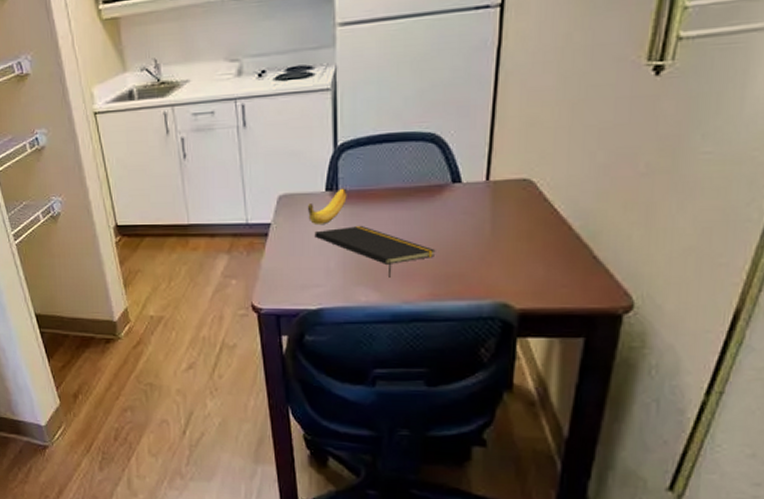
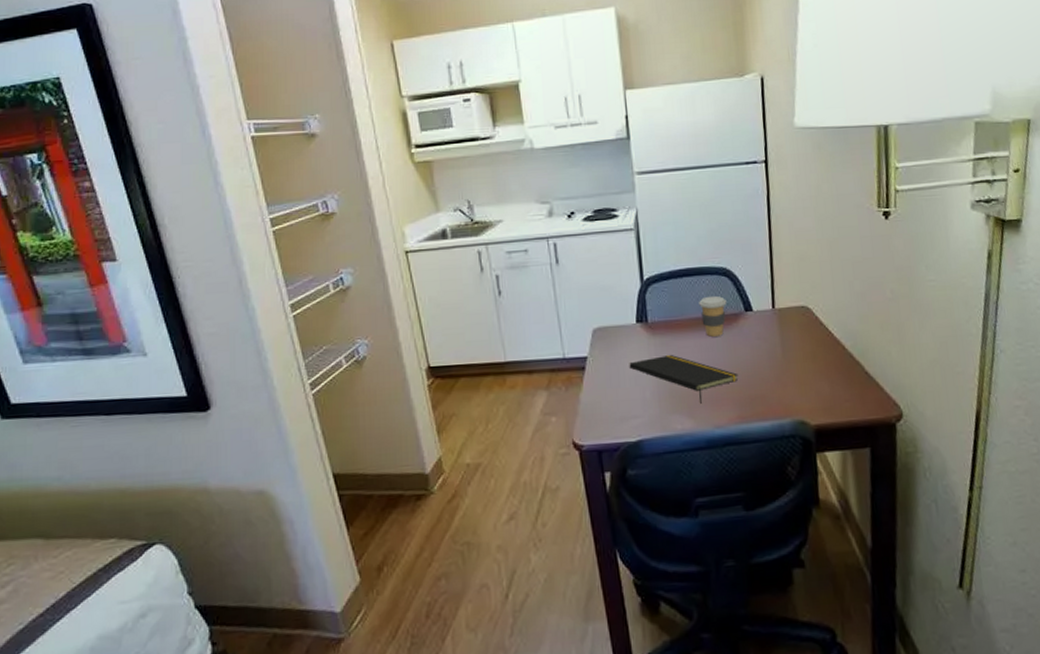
banana: present [307,188,347,226] -> none [620,319,656,357]
coffee cup: none [398,164,431,209] -> present [699,295,727,337]

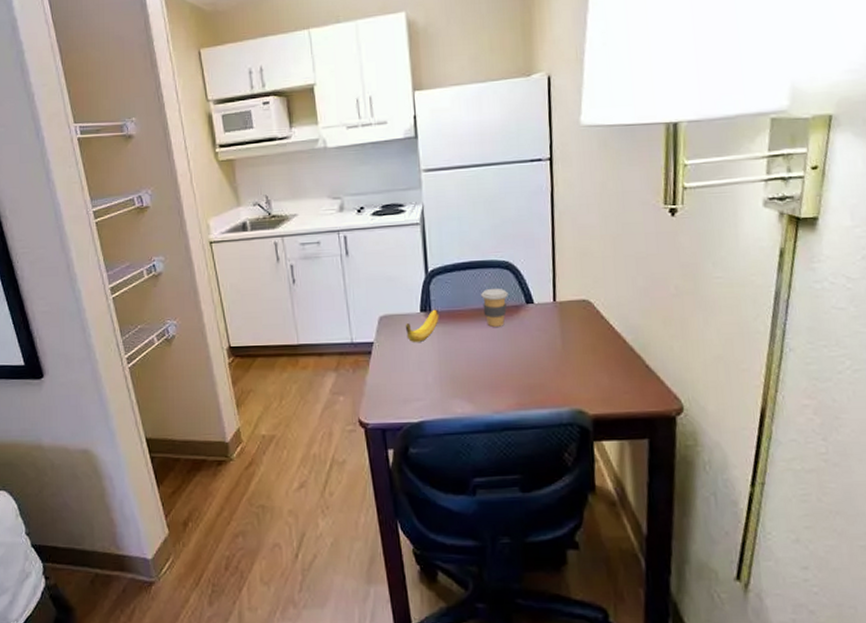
banana: none [620,319,656,357] -> present [405,309,439,343]
notepad: present [629,355,739,404] -> none [413,343,518,390]

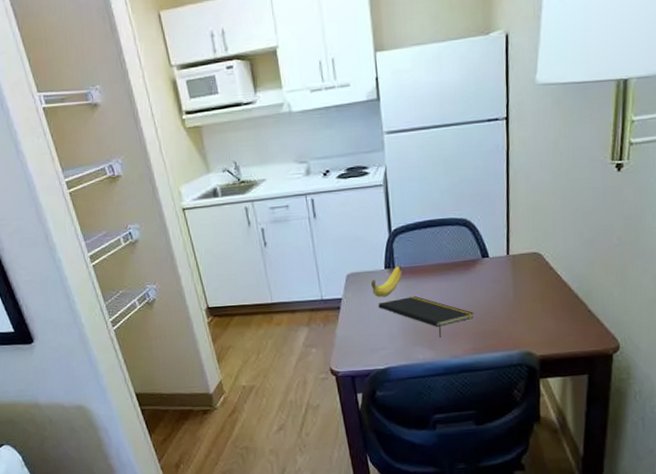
notepad: none [413,343,518,390] -> present [378,296,474,338]
coffee cup: present [481,288,508,327] -> none [440,244,466,280]

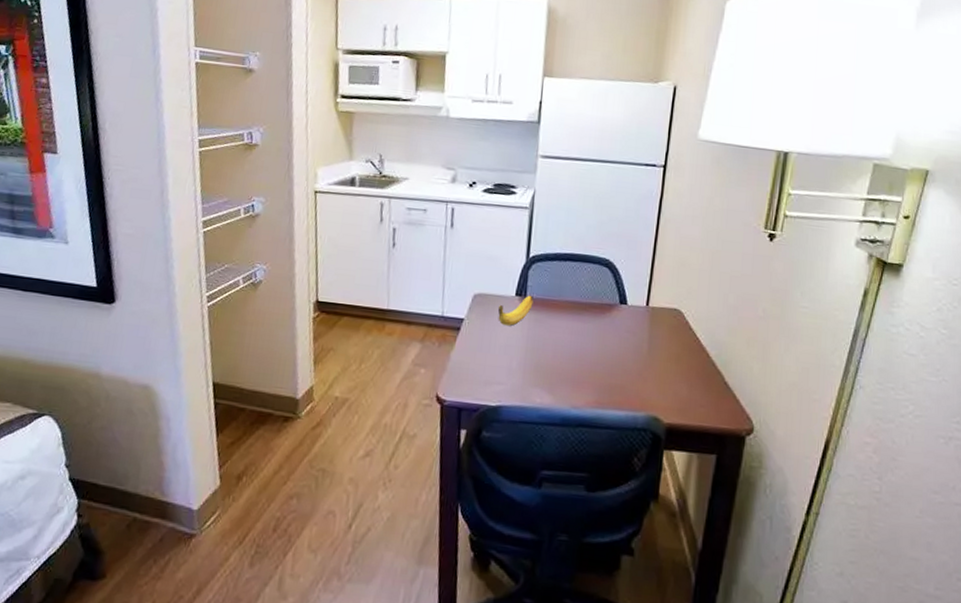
notepad: present [378,296,474,338] -> none [501,331,603,383]

